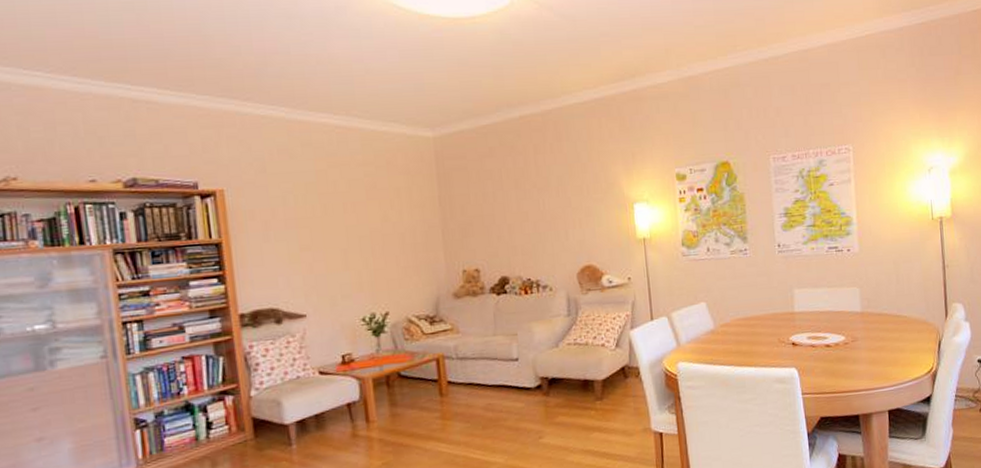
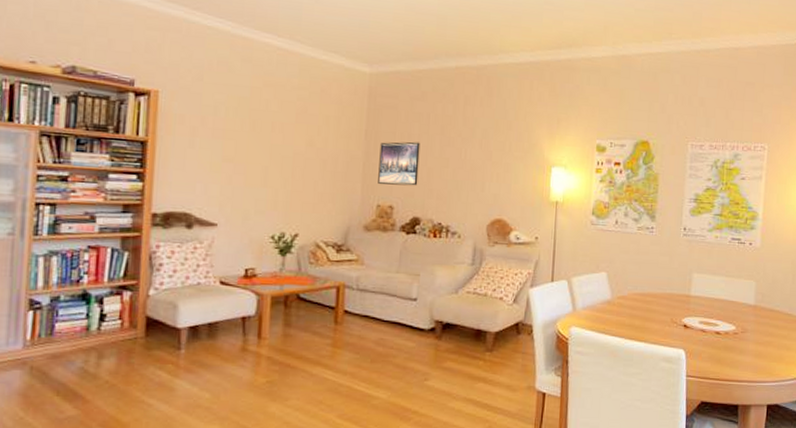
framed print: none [456,200,500,249] -> present [378,141,421,186]

